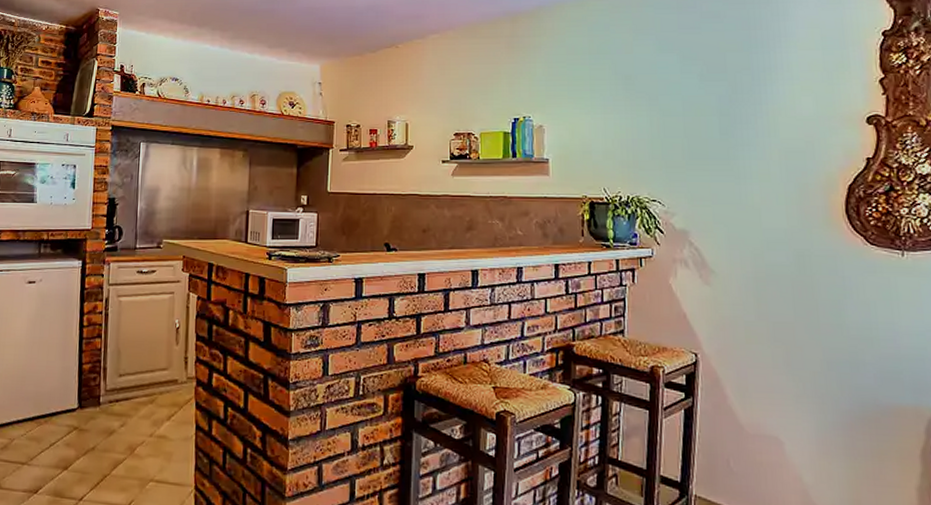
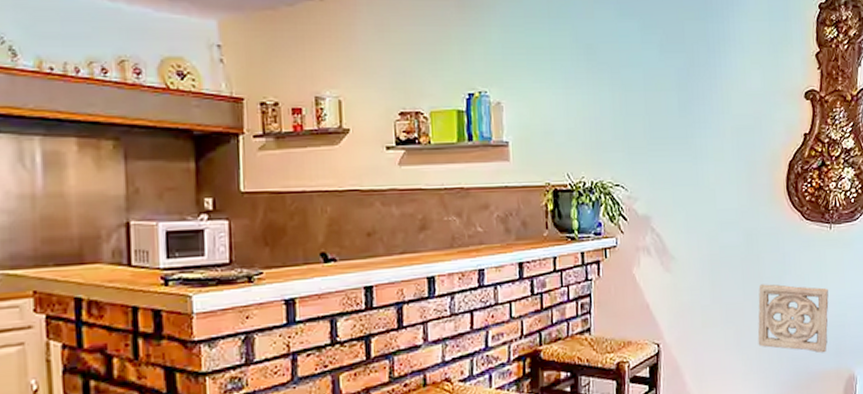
wall ornament: none [812,306,903,387] -> present [757,284,829,354]

